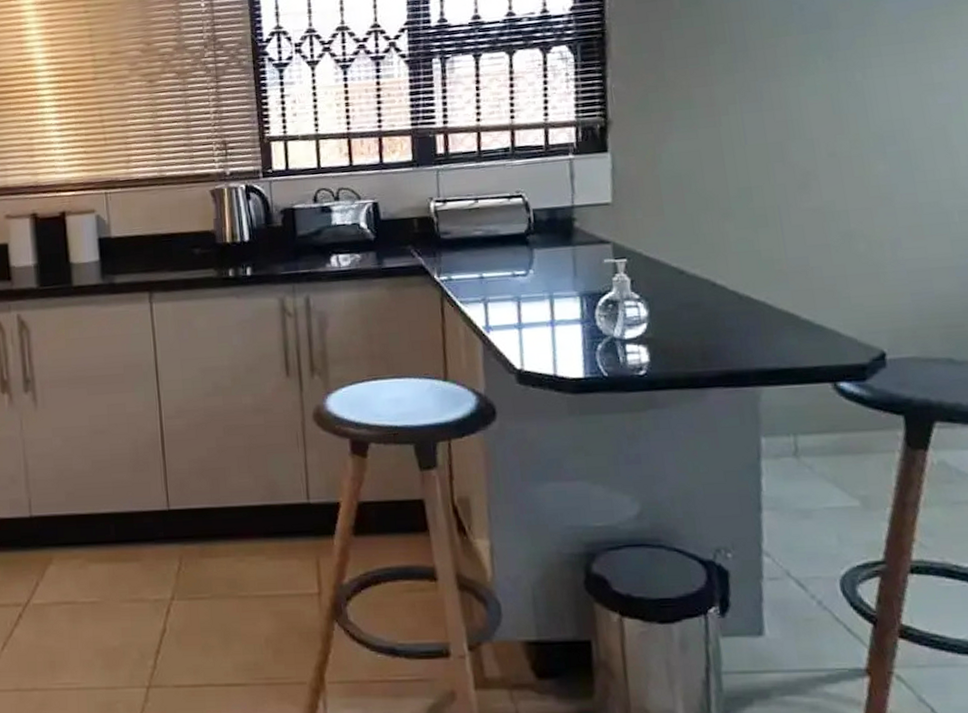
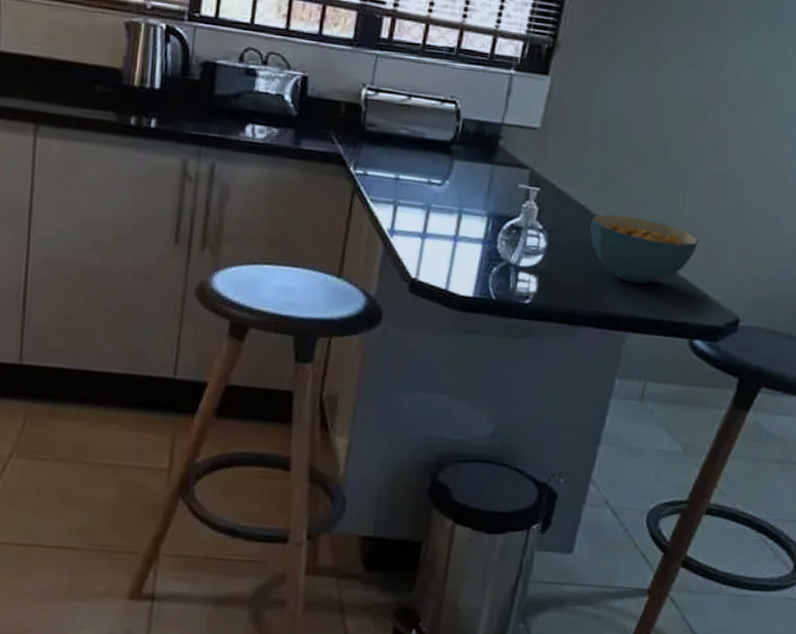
cereal bowl: none [689,268,814,335] -> present [590,214,699,284]

